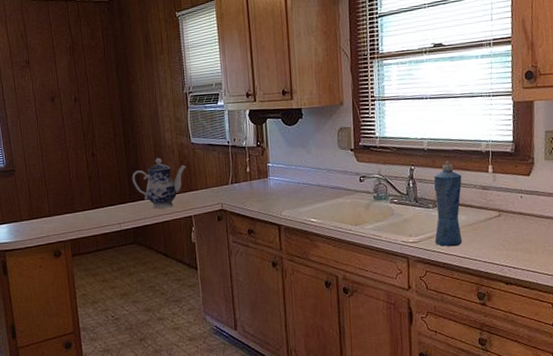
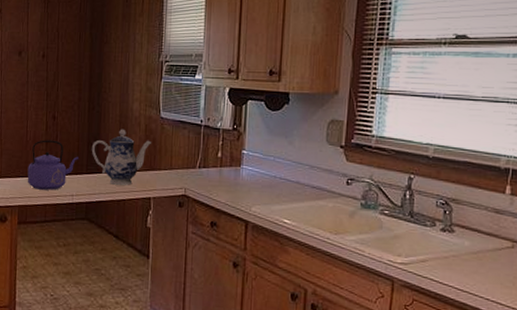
kettle: none [74,175,121,223] -> present [27,140,79,190]
squeeze bottle: present [434,160,463,247] -> none [428,173,471,276]

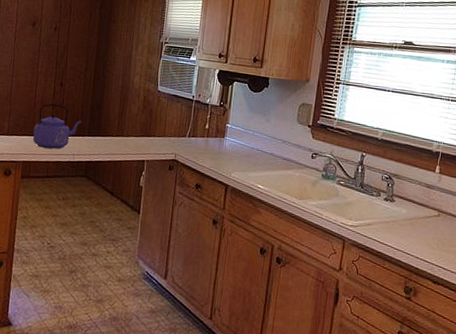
teapot: present [91,129,151,185] -> none [94,98,148,149]

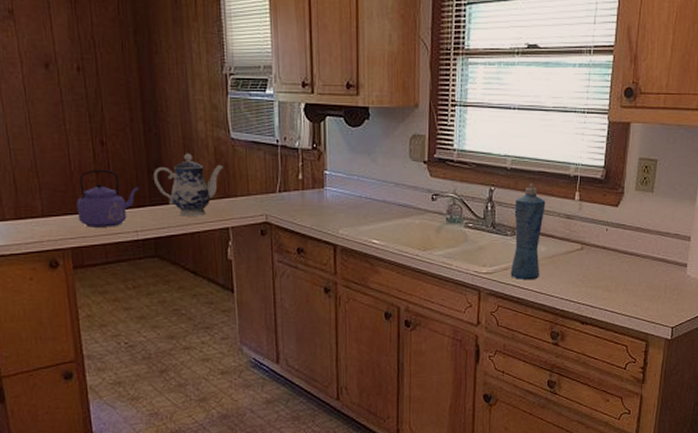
teapot: none [94,98,148,149] -> present [153,153,223,216]
squeeze bottle: none [372,153,409,238] -> present [510,182,546,280]

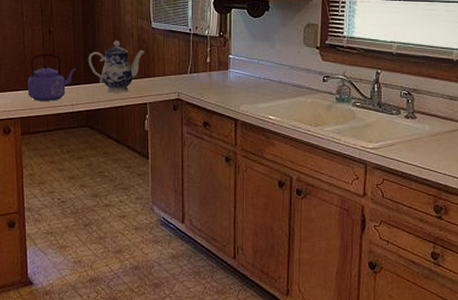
squeeze bottle: present [510,182,546,280] -> none [395,66,429,156]

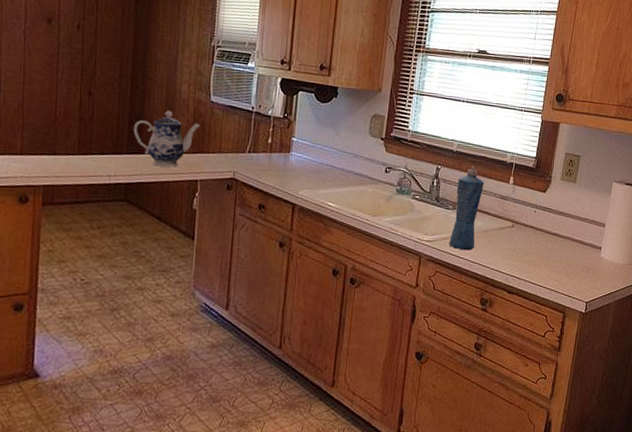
kettle: present [27,54,76,101] -> none [55,116,118,170]
squeeze bottle: none [395,66,429,156] -> present [449,165,484,251]

